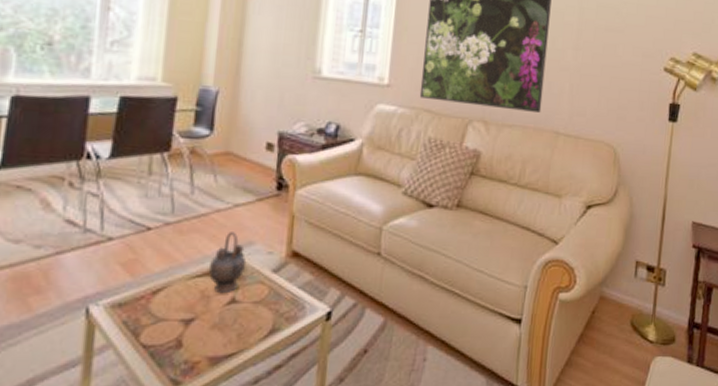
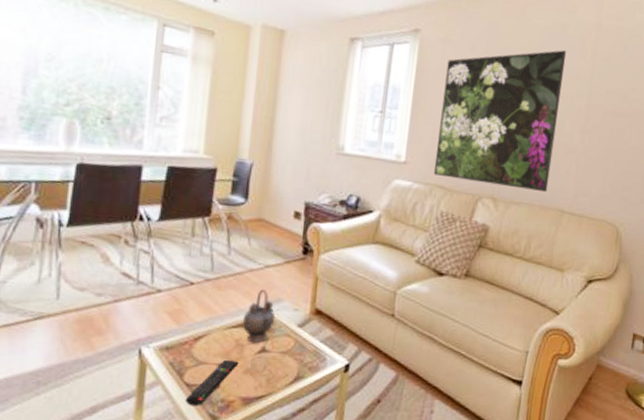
remote control: none [141,314,204,371] -> present [185,359,238,406]

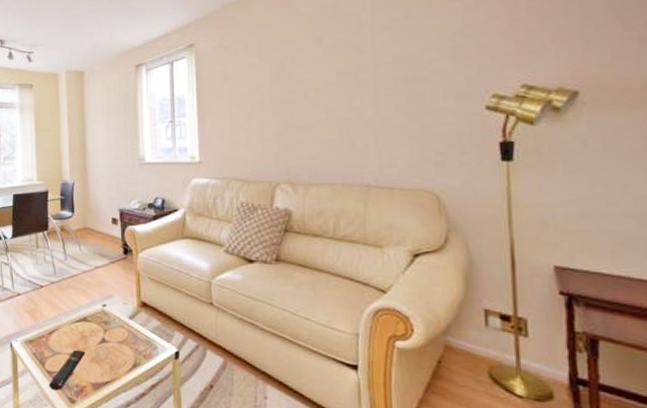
teapot: present [243,289,276,343] -> none [84,288,109,335]
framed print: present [433,50,567,192] -> none [224,30,348,170]

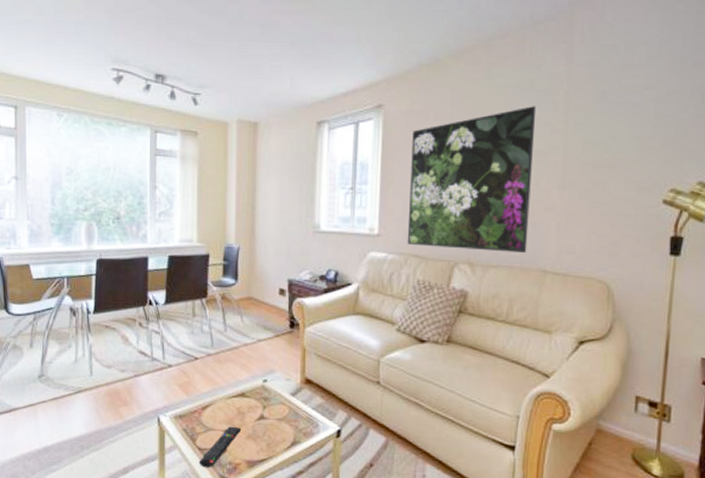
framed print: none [224,30,348,170] -> present [407,106,537,253]

